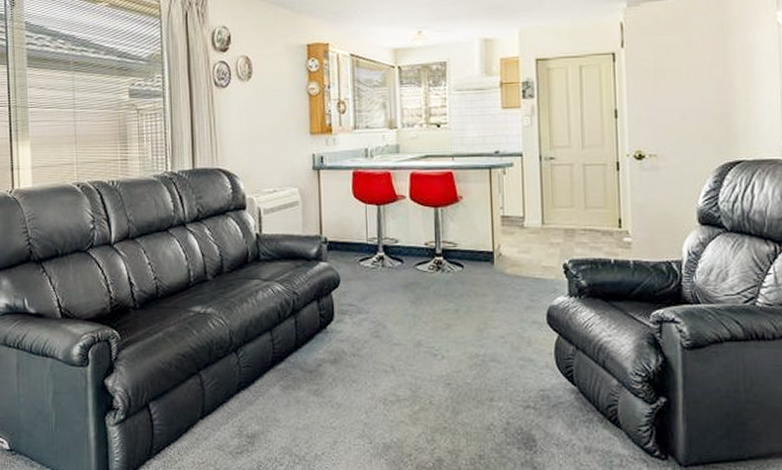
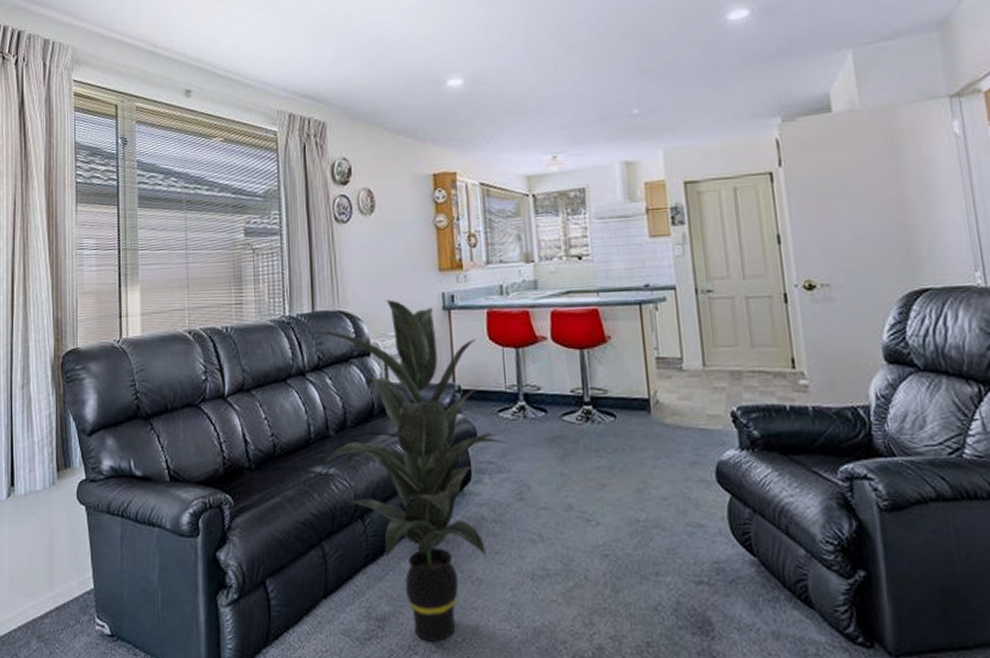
indoor plant: none [192,159,367,454] -> present [311,299,508,641]

